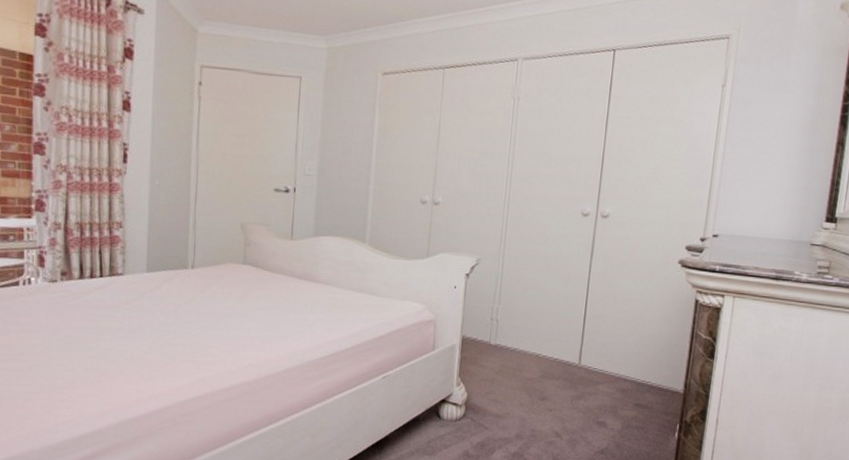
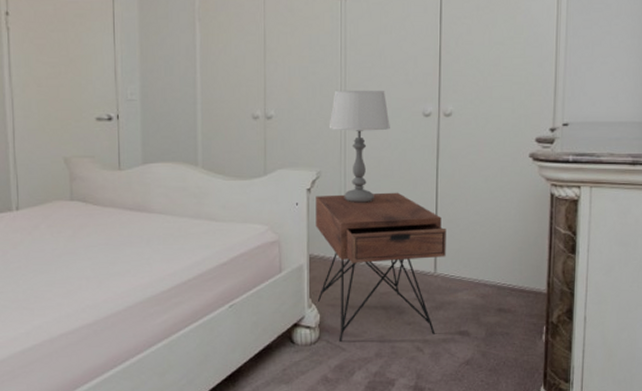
nightstand: none [465,281,594,422] -> present [316,192,446,343]
table lamp: none [491,184,550,292] -> present [328,90,390,203]

